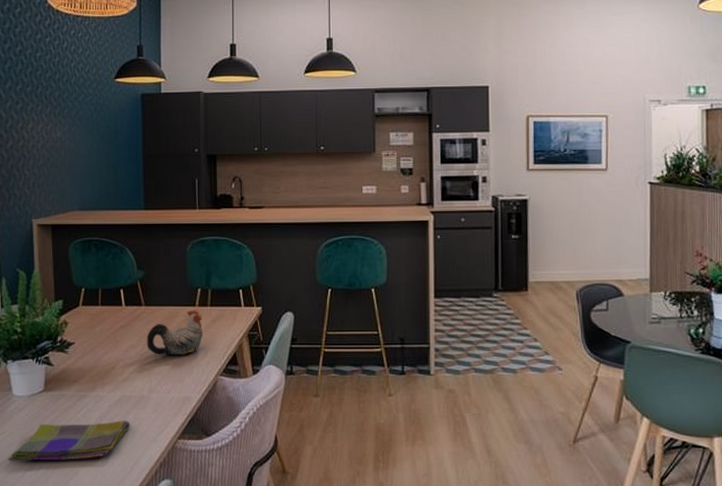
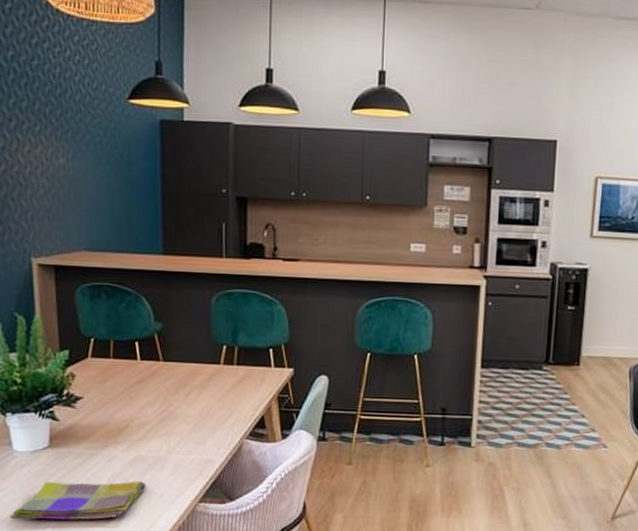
chicken figurine: present [147,310,203,355] -> none [165,368,228,416]

